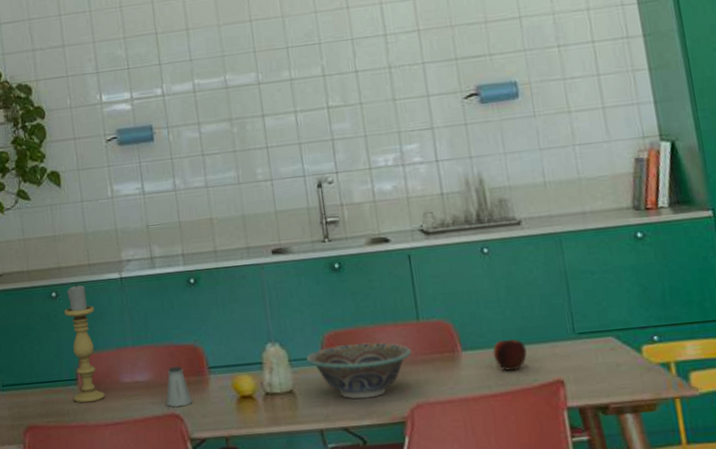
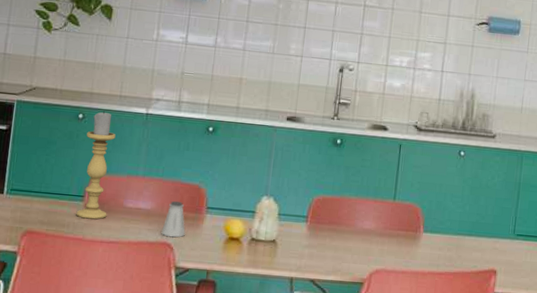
decorative bowl: present [306,342,412,399] -> none [293,209,383,259]
apple: present [492,339,527,371] -> none [447,229,474,256]

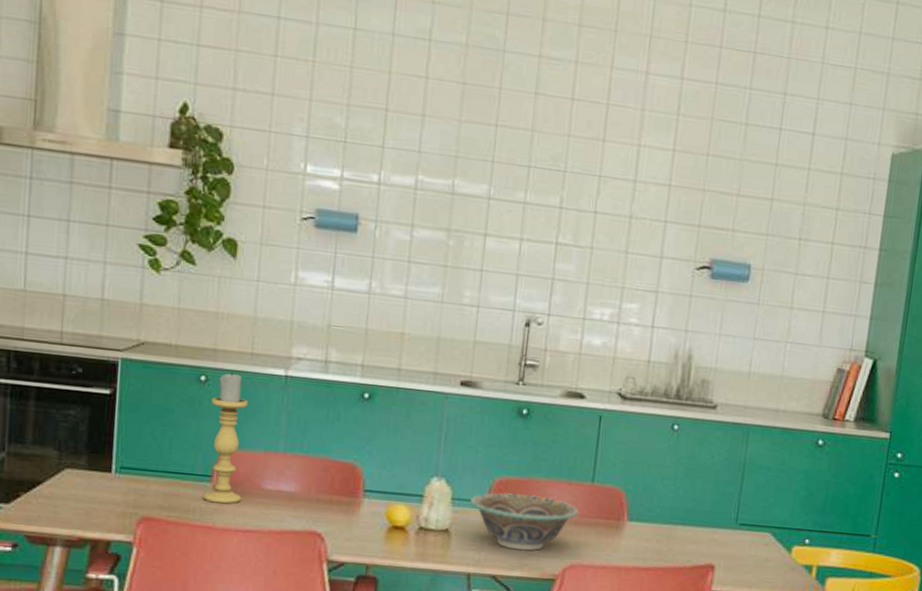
saltshaker: present [161,200,186,238] -> none [309,482,339,526]
decorative bowl: none [293,209,383,259] -> present [470,492,579,551]

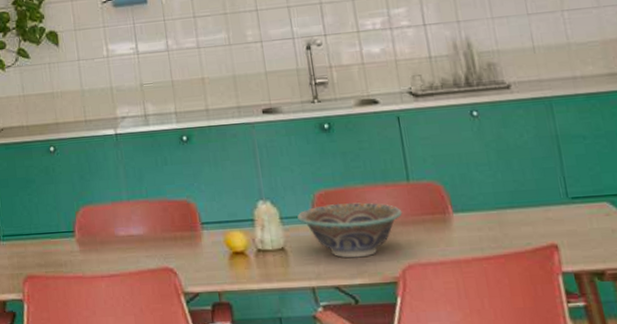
candle holder: present [203,371,248,504] -> none [62,139,101,255]

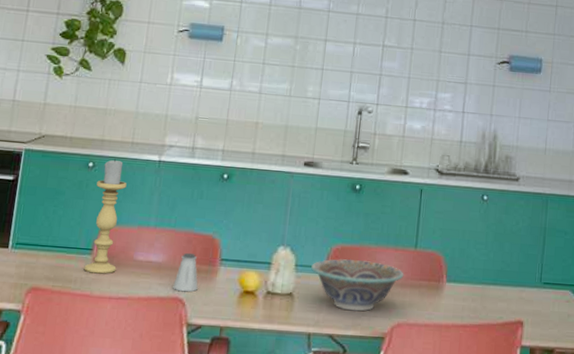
candle holder: none [62,139,101,255] -> present [83,158,127,274]
saltshaker: none [160,221,186,262] -> present [173,252,198,292]

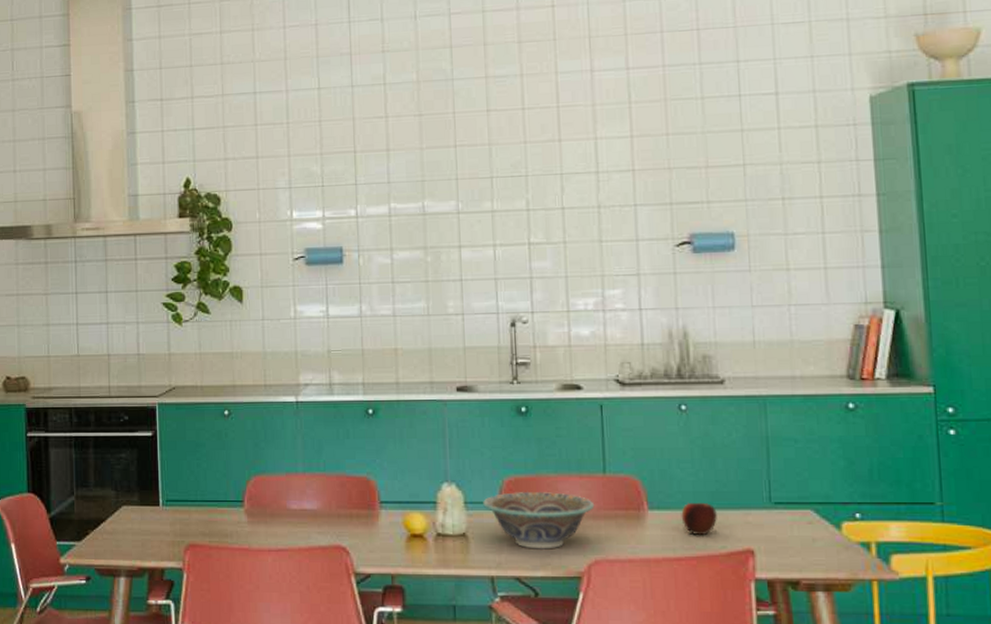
candle holder: present [83,158,127,274] -> none [236,403,271,526]
saltshaker: present [173,252,198,292] -> none [333,497,360,540]
apple: none [471,277,499,306] -> present [681,502,717,535]

